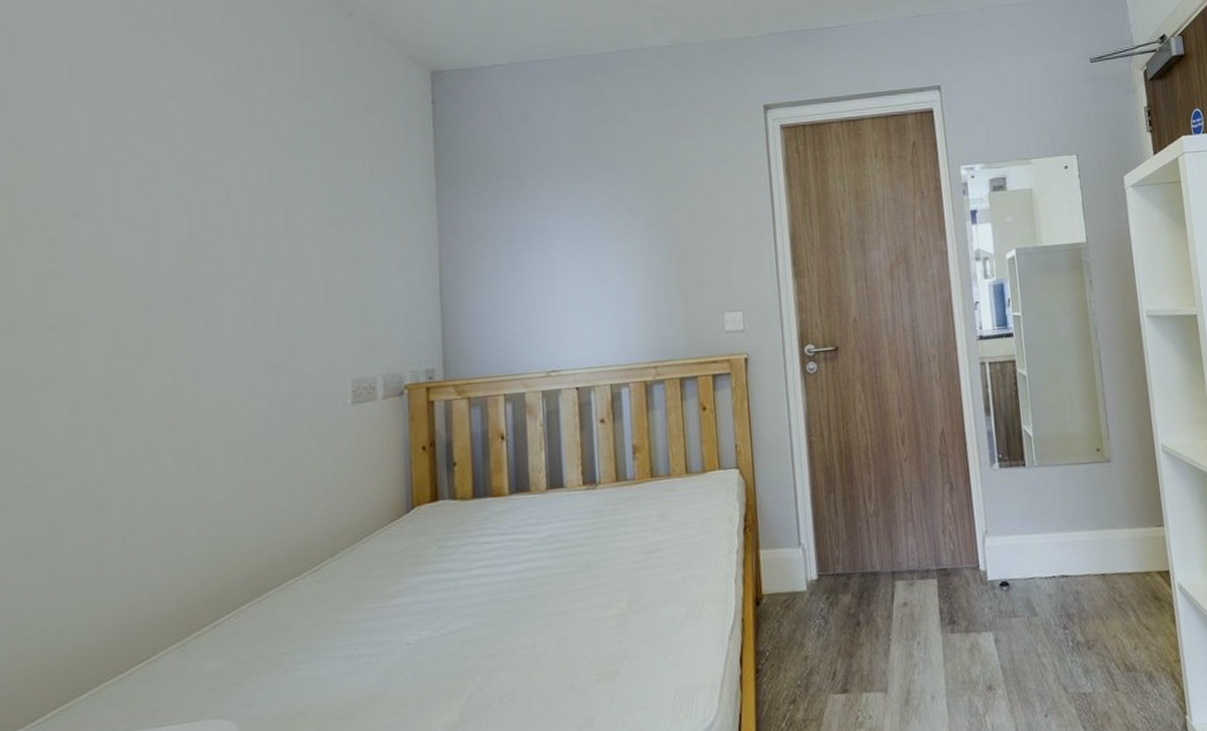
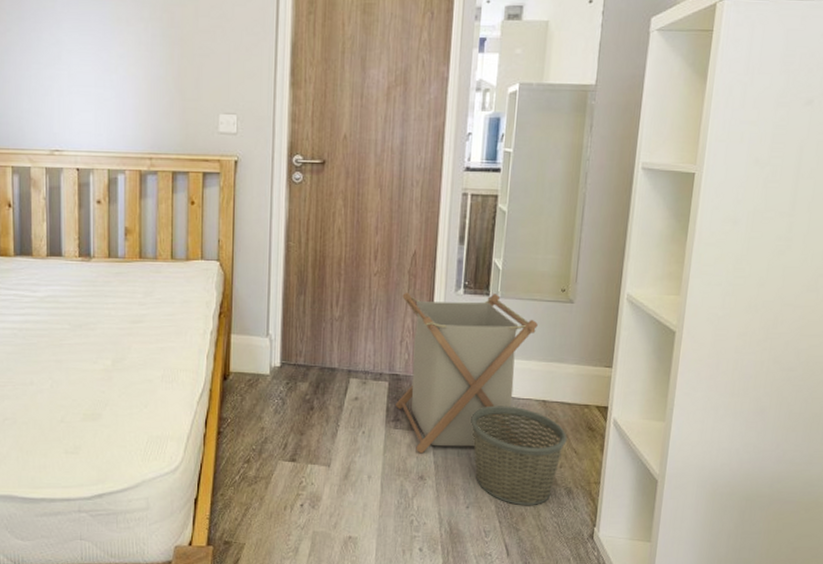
laundry basket: none [936,463,1090,659] -> present [396,292,538,454]
basket: none [1031,586,1136,703] -> present [471,405,567,506]

